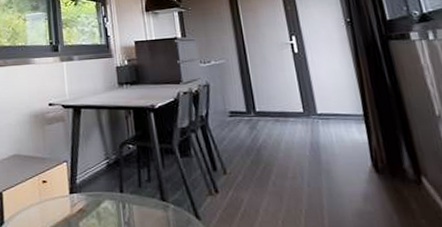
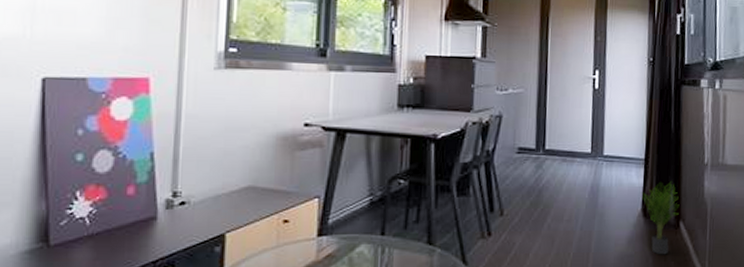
potted plant: none [368,137,418,213] -> present [641,183,680,255]

